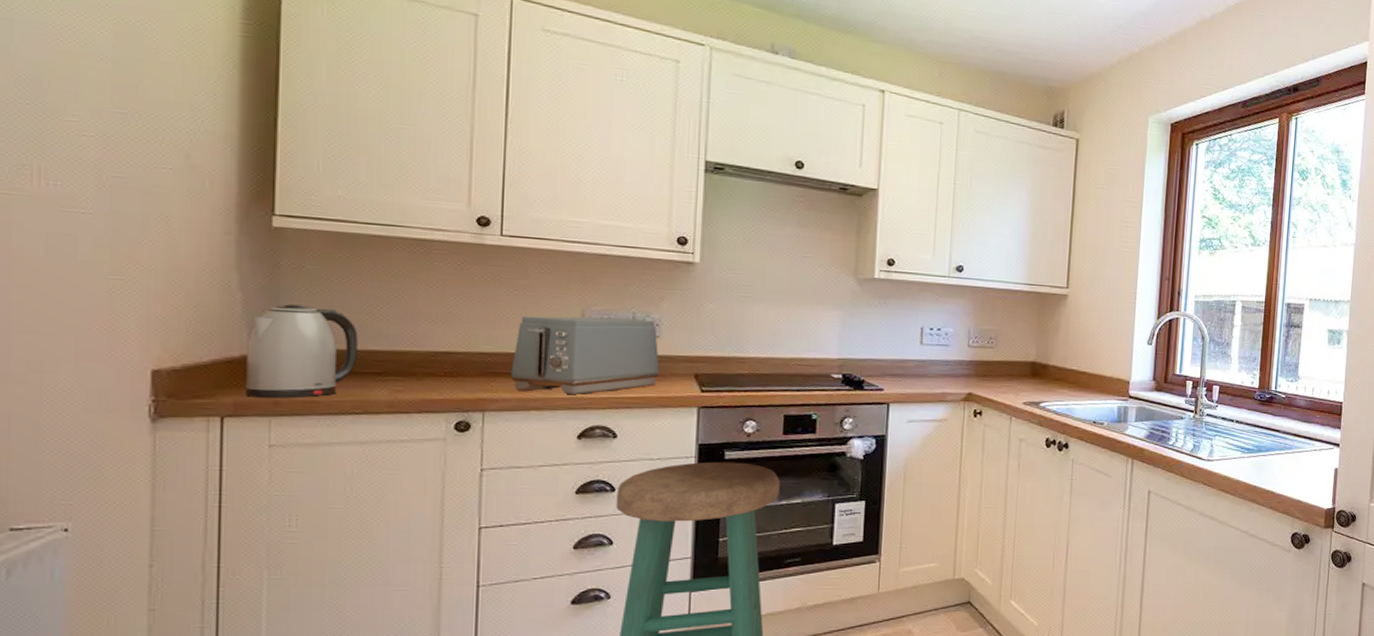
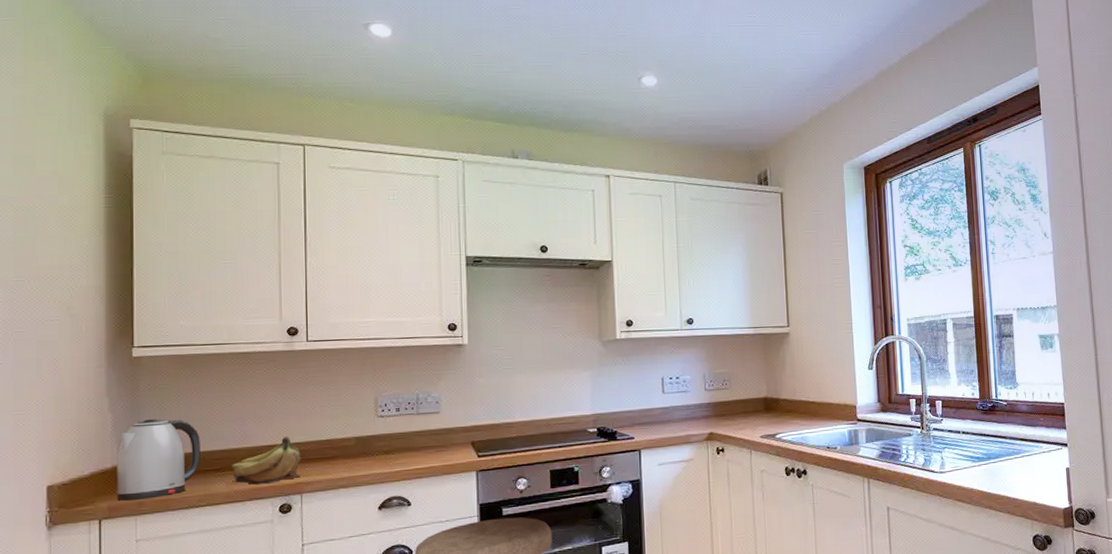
fruit: none [395,344,486,397] -> present [230,437,301,486]
toaster: present [510,315,659,396] -> none [321,399,442,473]

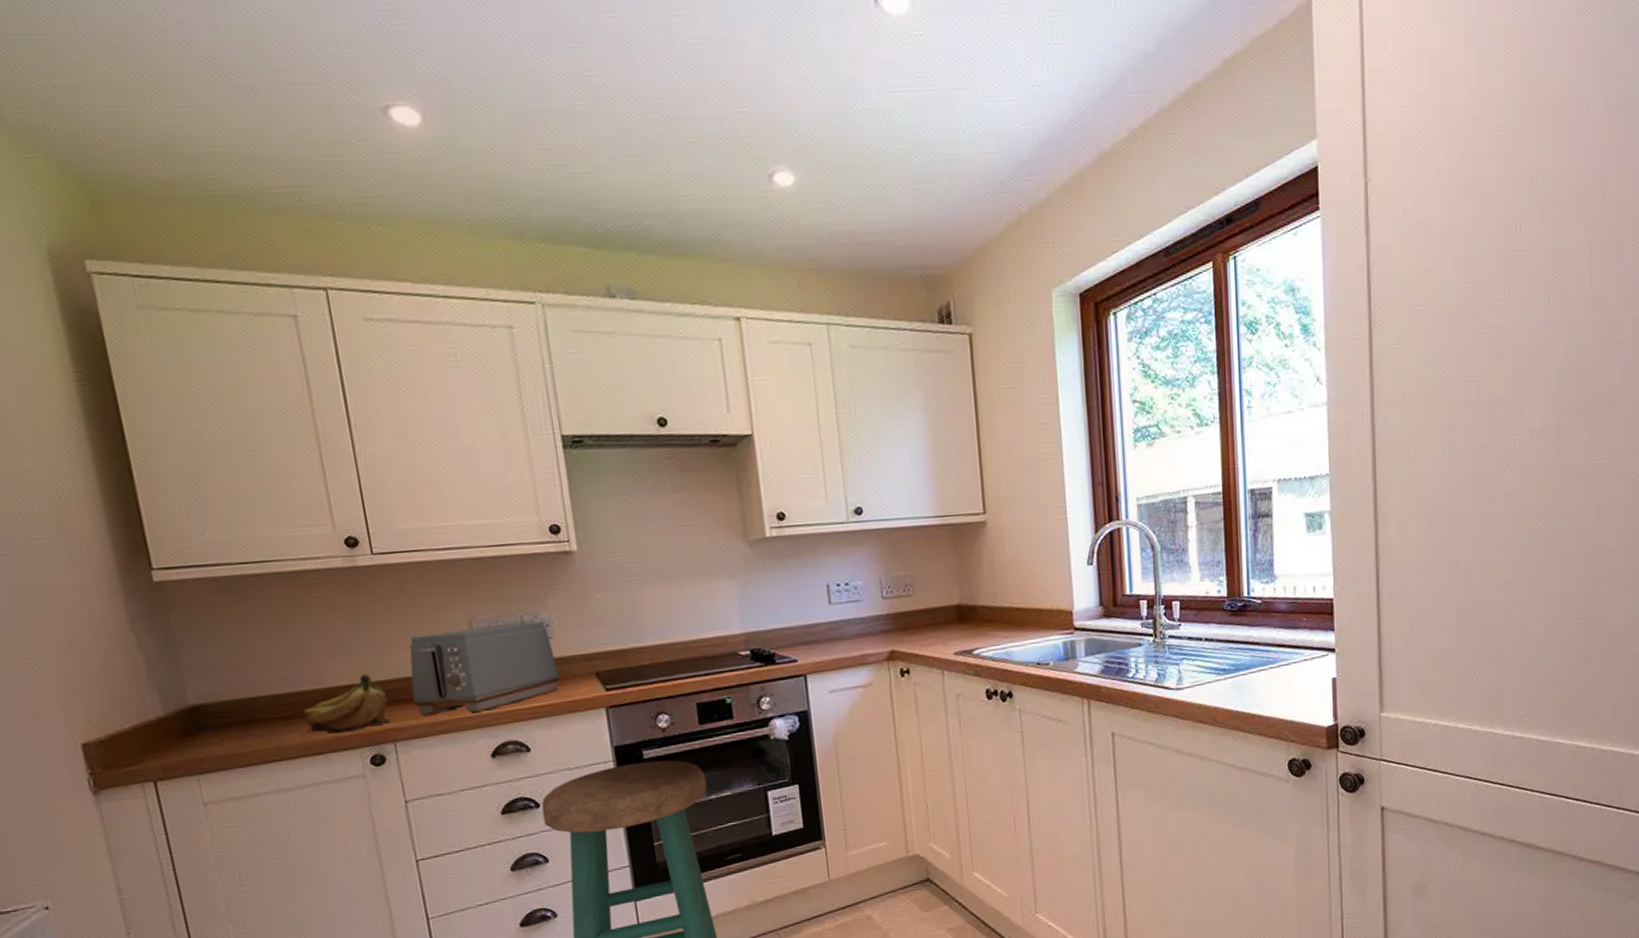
kettle: present [116,419,201,502] -> none [158,657,264,759]
toaster: none [321,399,442,473] -> present [409,621,560,717]

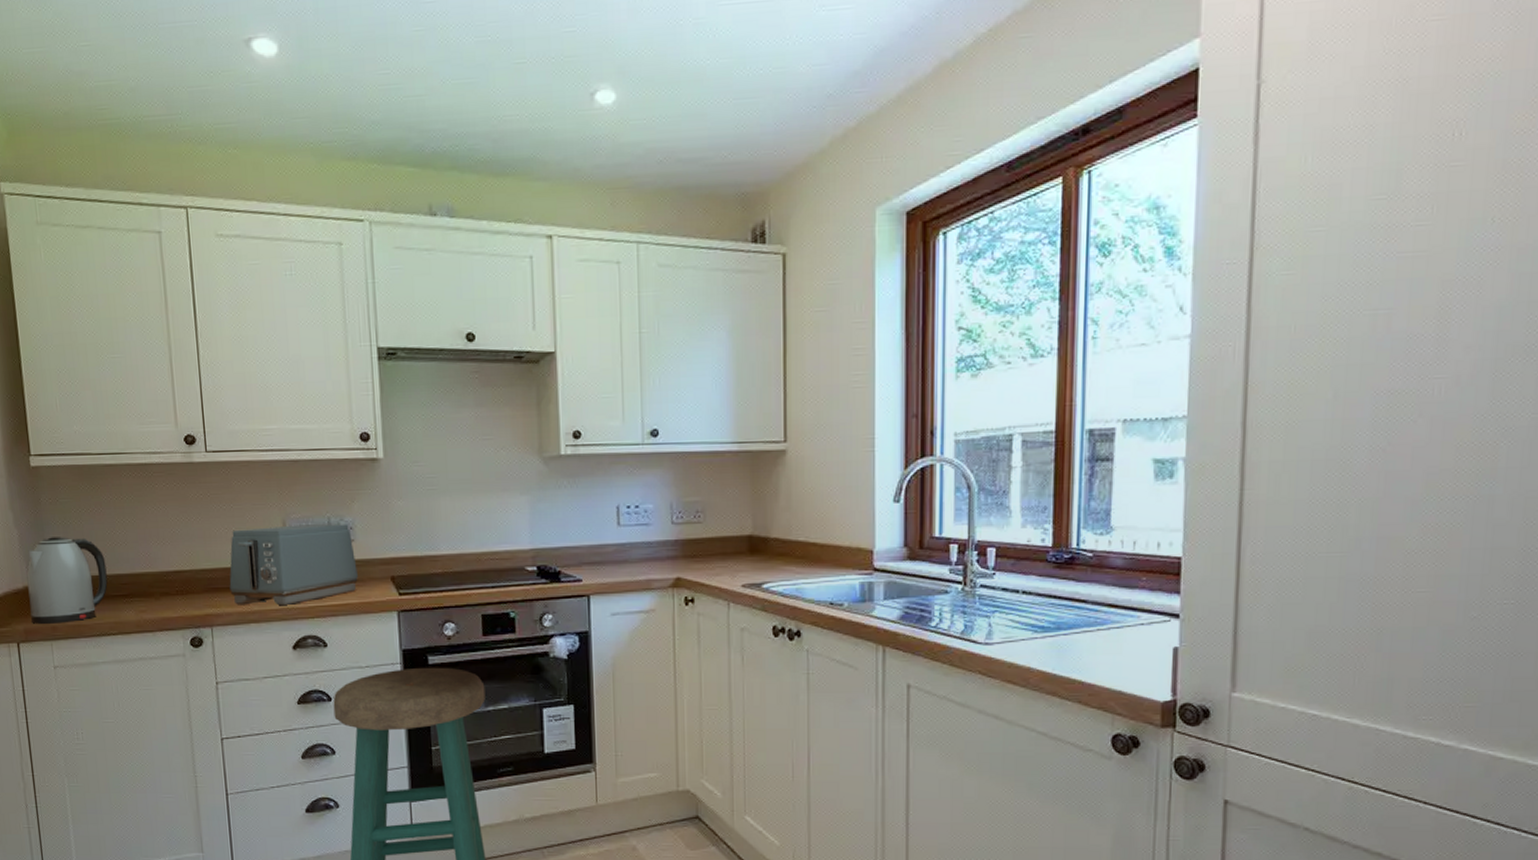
kettle: none [158,657,264,759] -> present [26,537,108,625]
fruit: present [302,674,390,735] -> none [138,562,209,615]

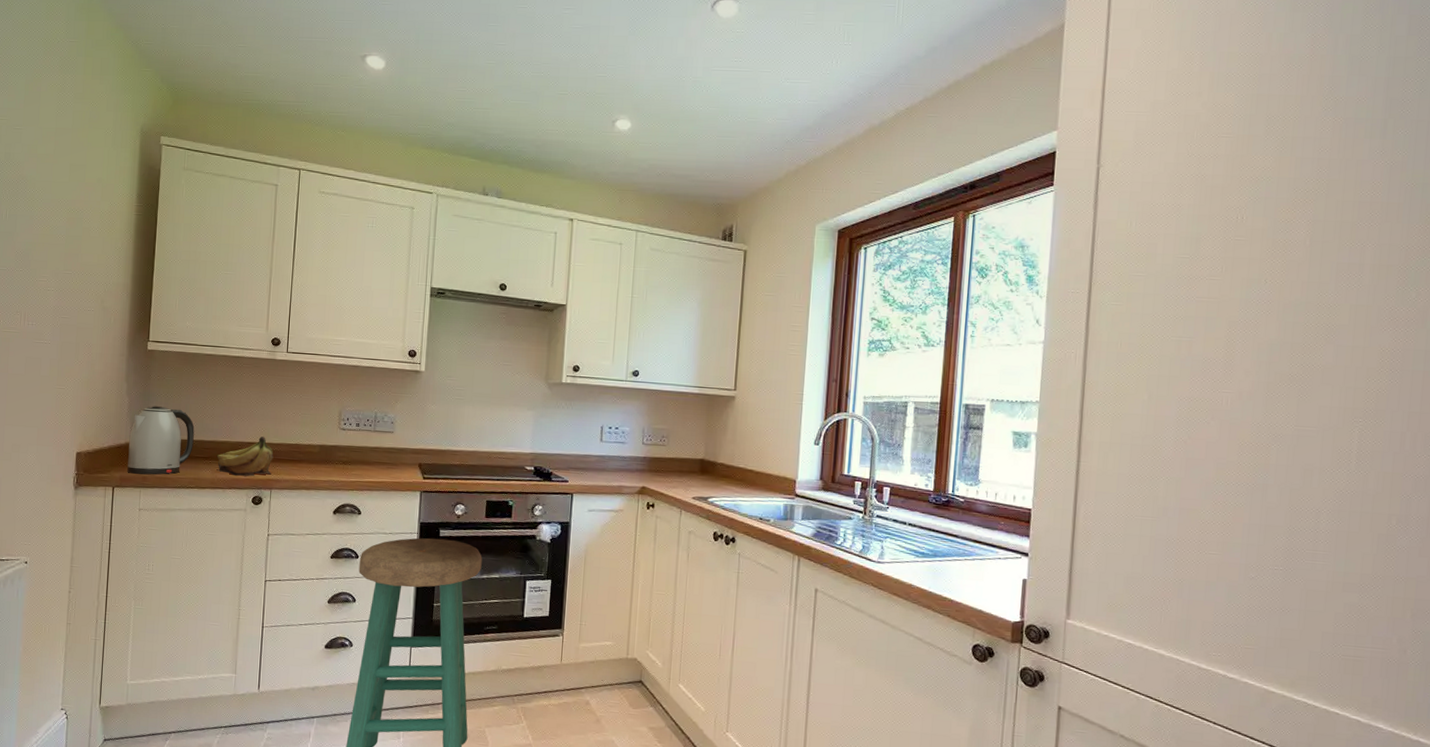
fruit: none [138,562,209,615] -> present [216,436,274,477]
toaster: present [229,524,358,606] -> none [290,415,393,479]

